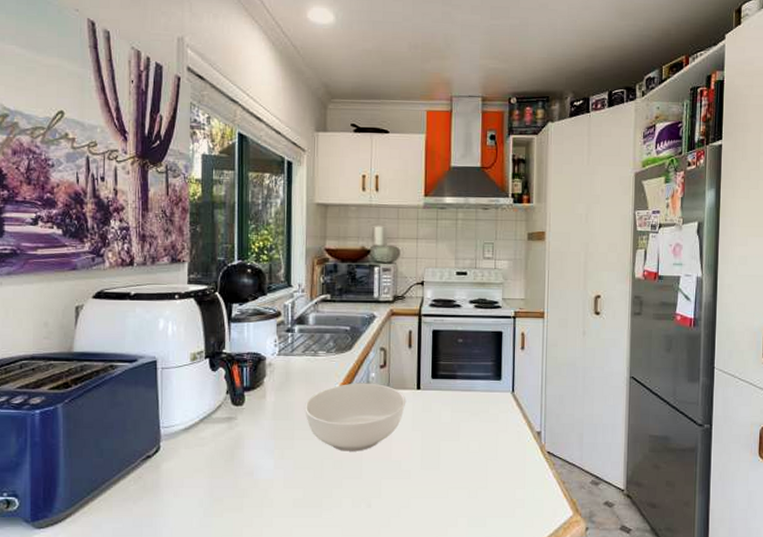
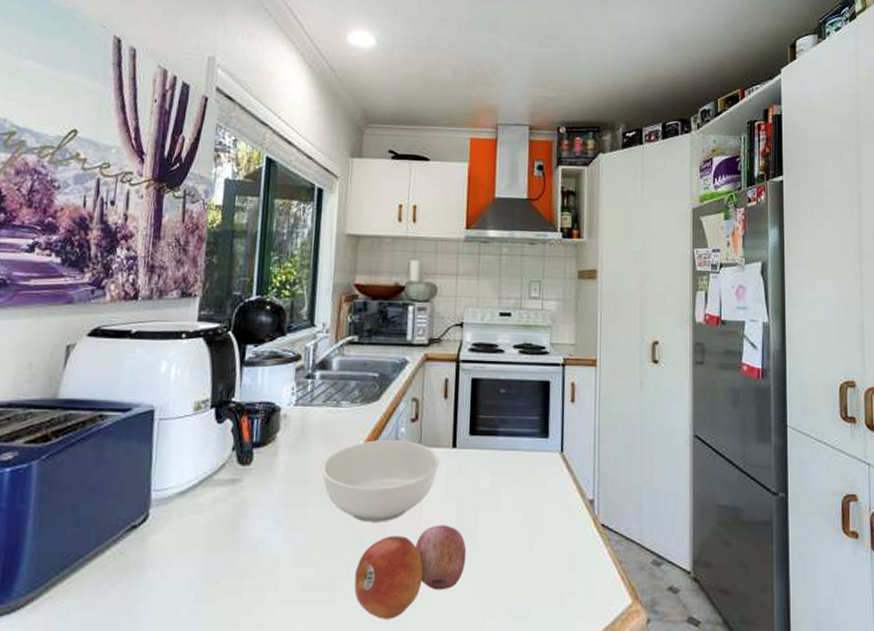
fruit: none [337,462,395,528] -> present [354,536,423,619]
fruit: none [388,453,431,506] -> present [416,525,467,591]

